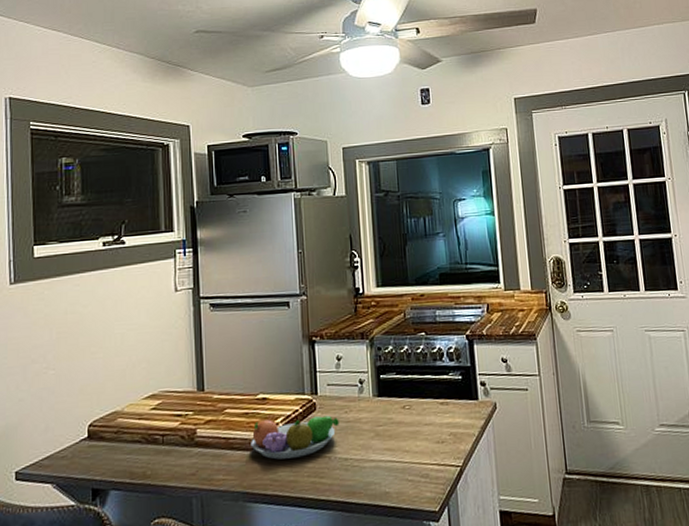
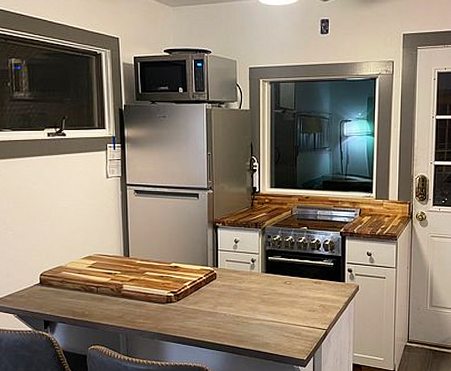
fruit bowl: present [251,415,340,460] -> none [165,283,234,312]

